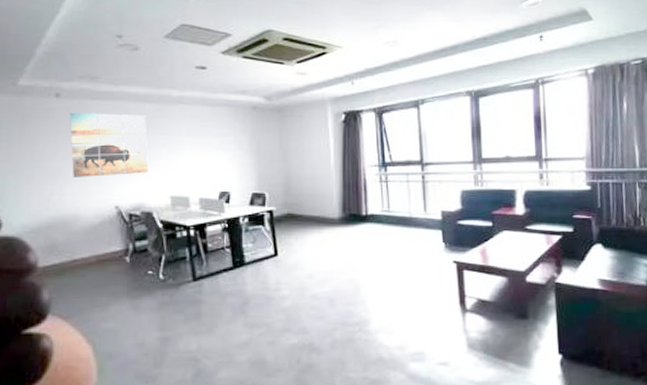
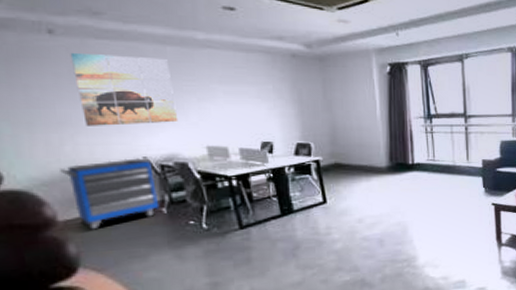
storage cabinet: none [47,207,124,277] -> present [60,158,160,230]

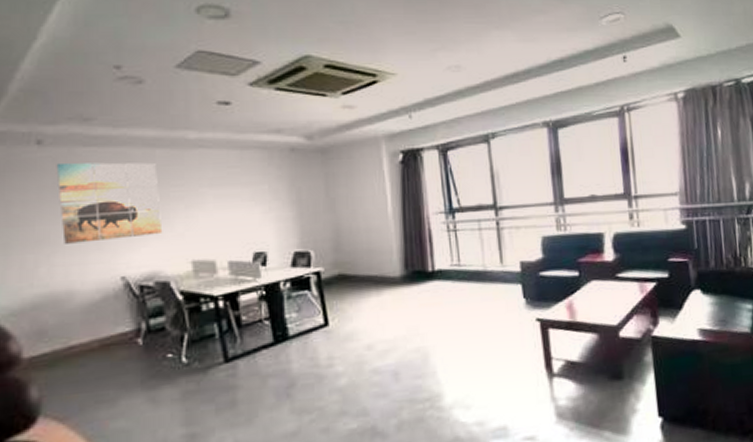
storage cabinet: present [60,158,160,230] -> none [31,278,135,369]

